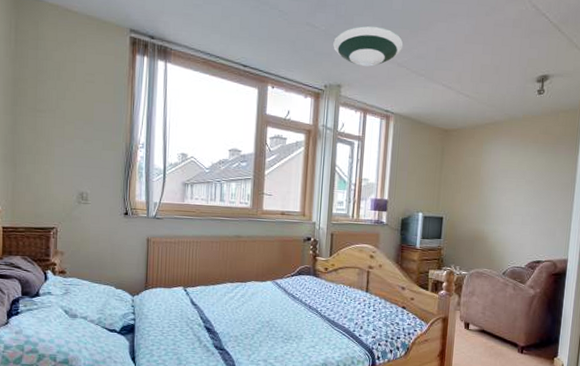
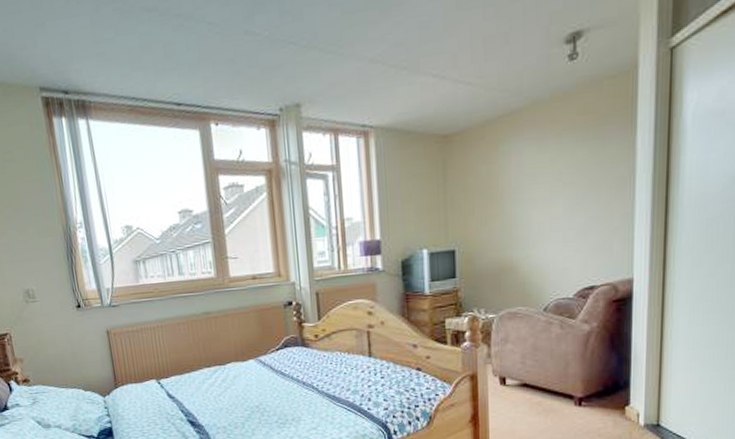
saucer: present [333,25,404,67] -> none [281,15,374,74]

